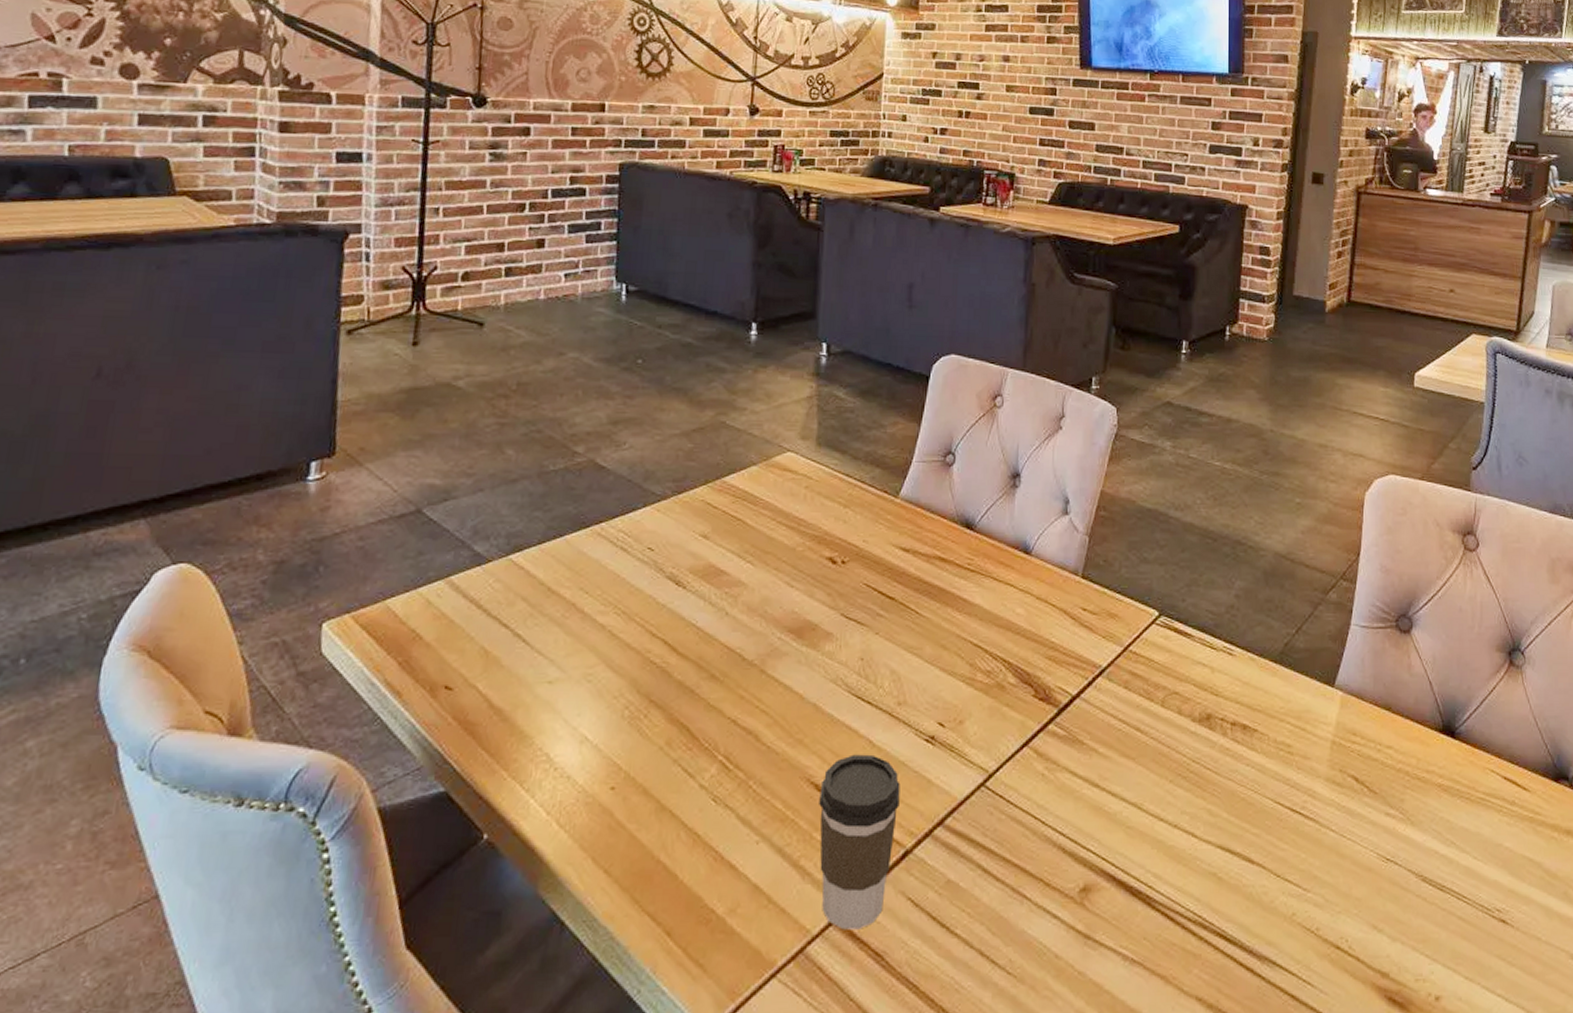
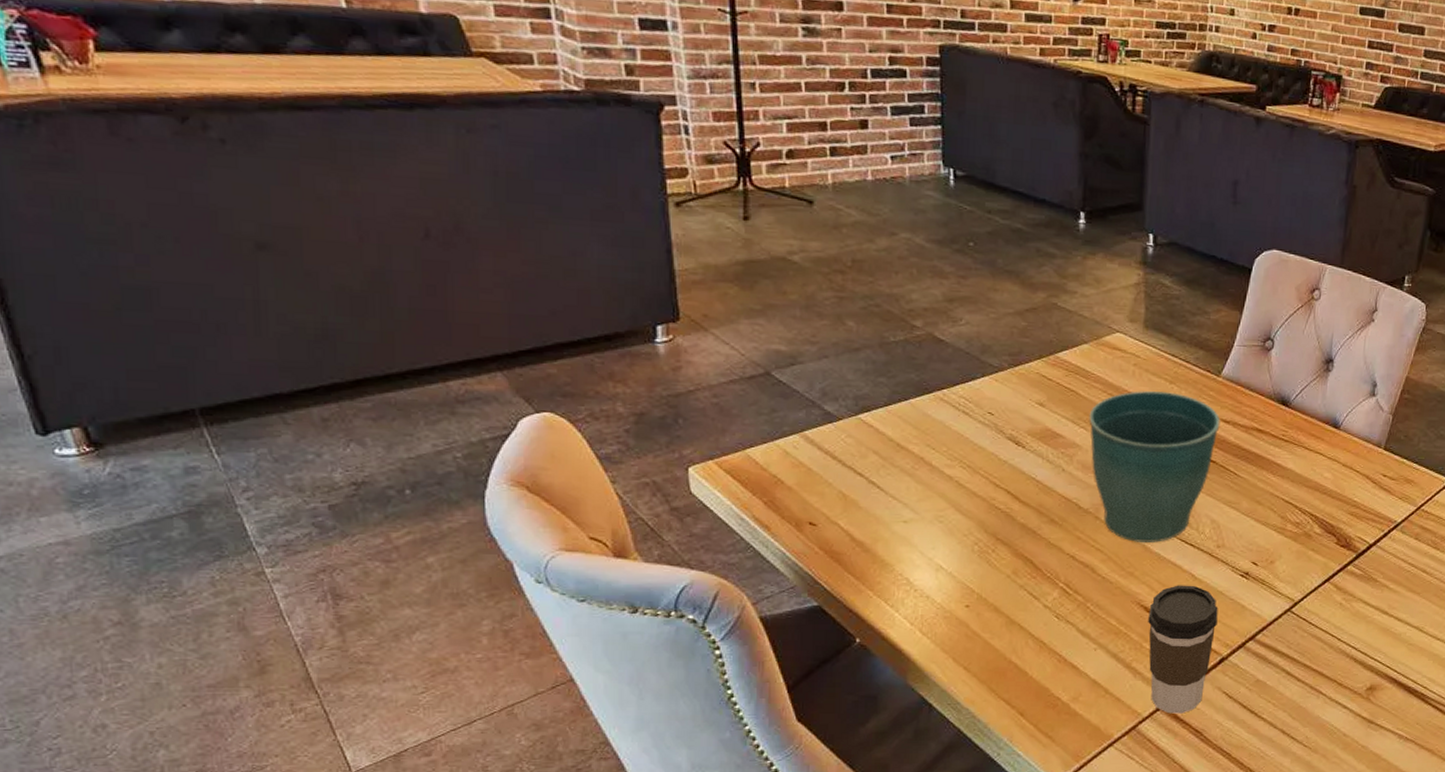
flower pot: none [756,517,900,701] -> present [1089,391,1221,542]

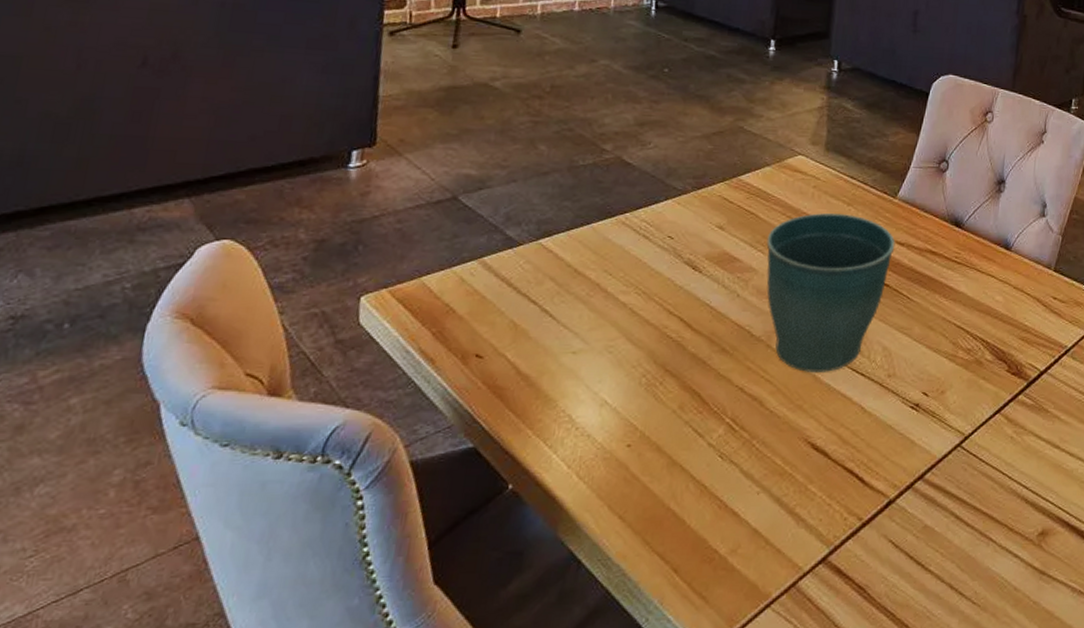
coffee cup: present [1148,585,1218,714] -> none [813,419,887,567]

